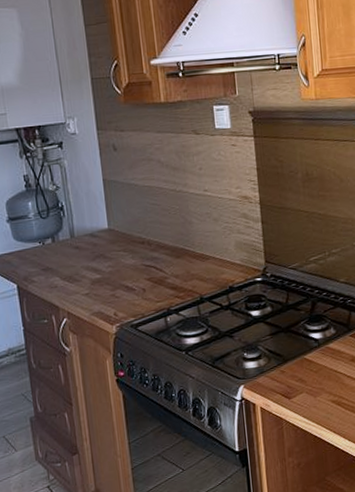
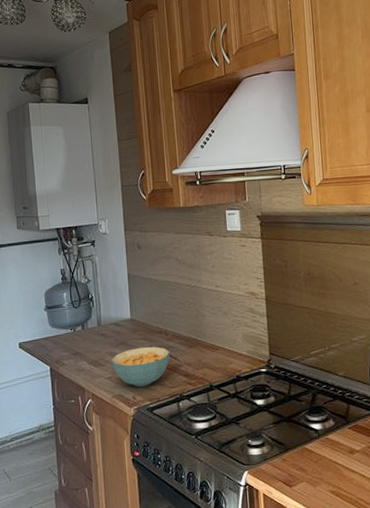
cereal bowl: none [88,258,155,303] -> present [111,347,170,387]

